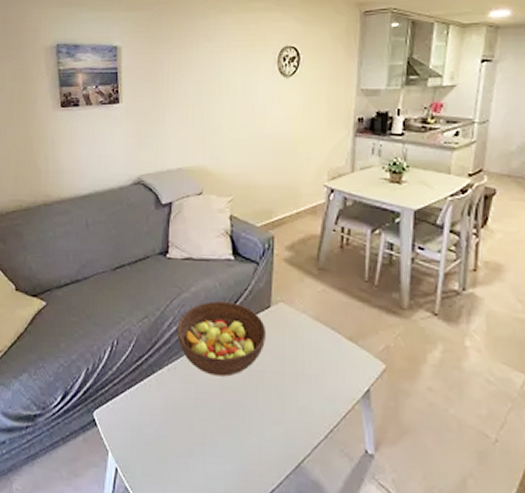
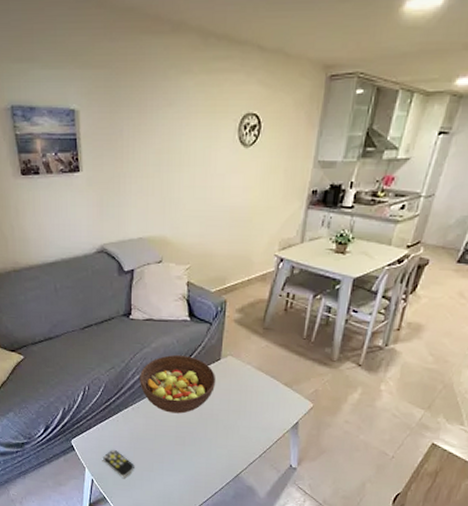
remote control: none [131,426,169,467] -> present [103,450,134,478]

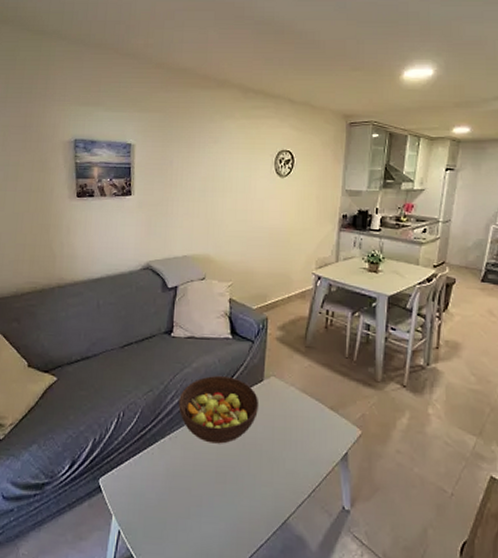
remote control: present [103,450,134,478] -> none [133,491,169,528]

